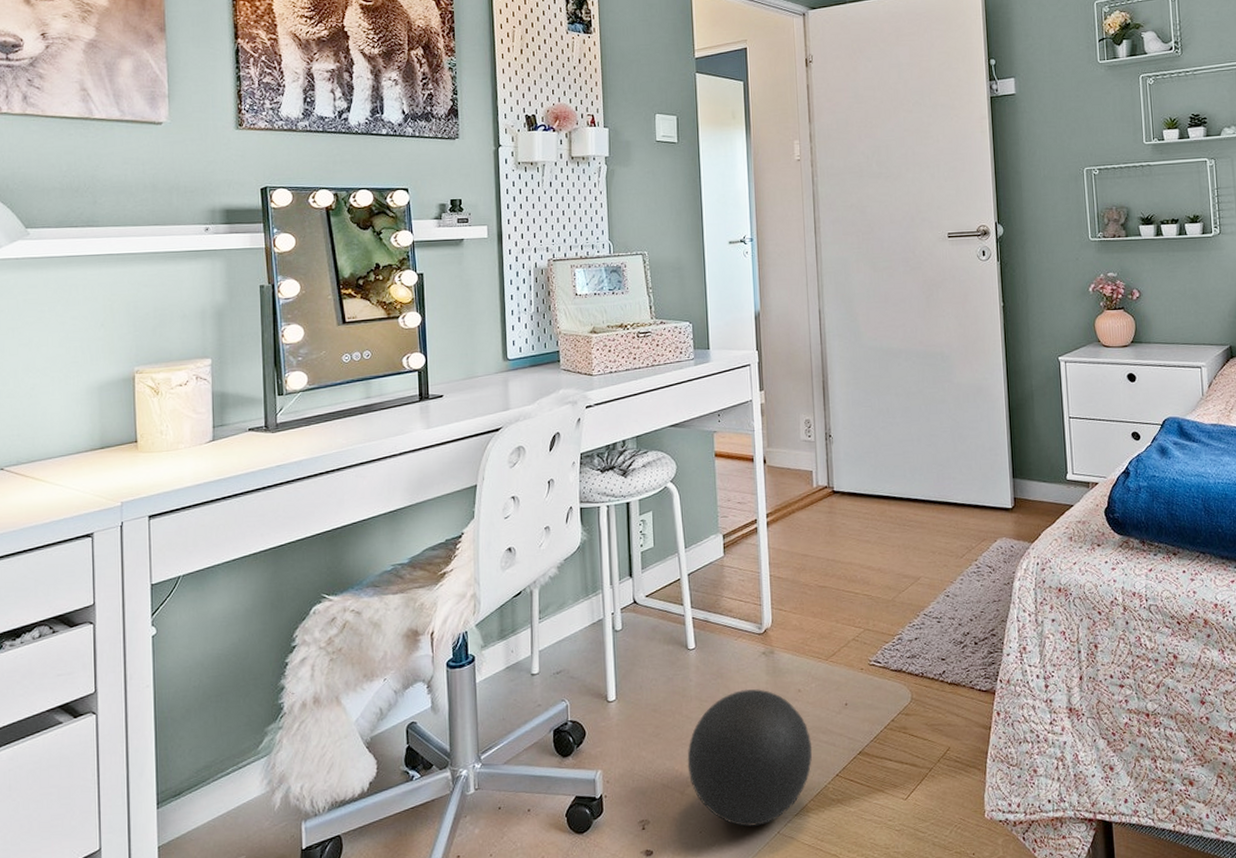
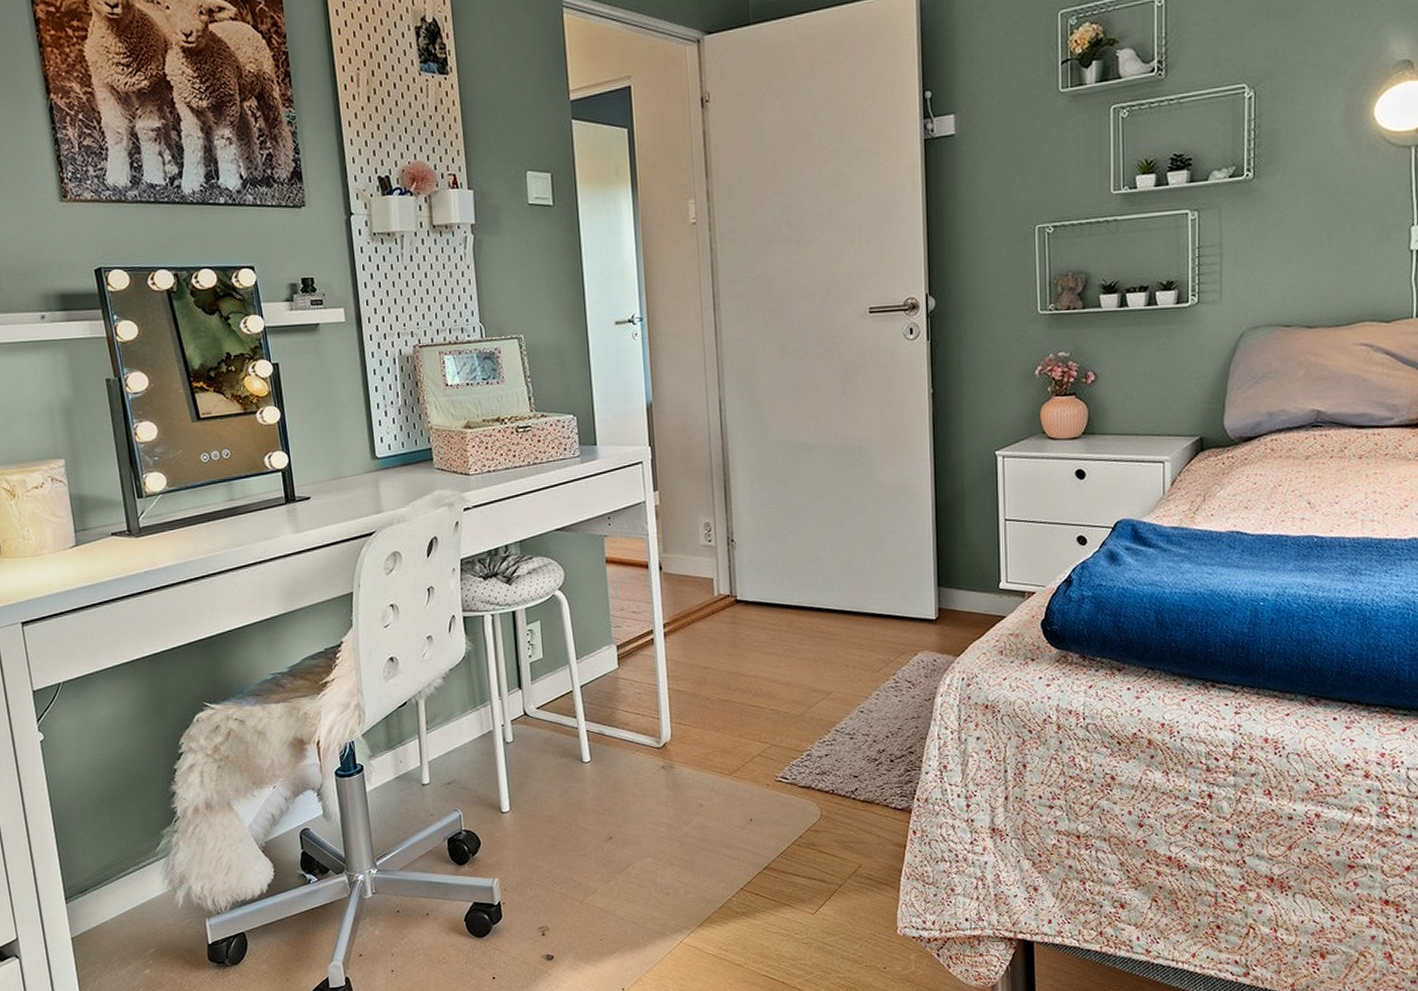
ball: present [687,689,813,827] -> none [585,802,716,935]

